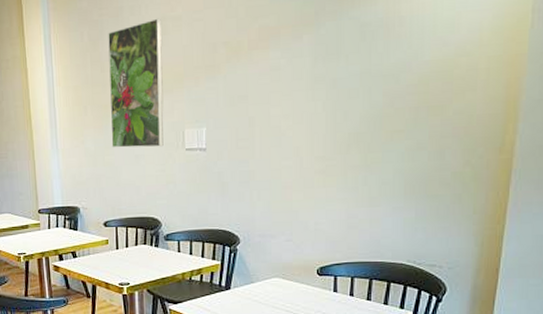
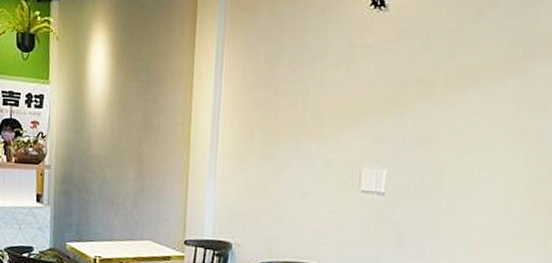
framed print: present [108,18,164,148] -> none [277,44,349,186]

